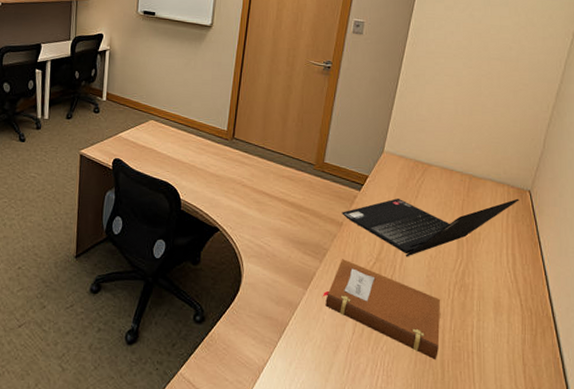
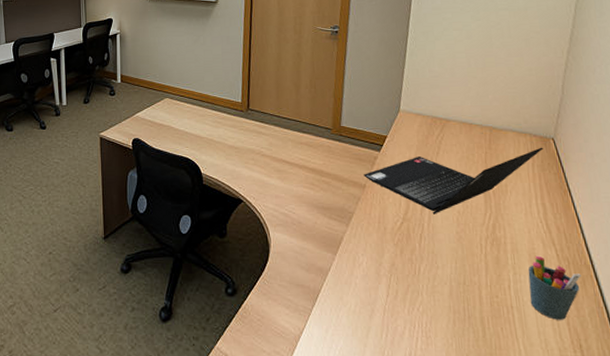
notebook: present [322,259,441,360] -> none [352,221,477,318]
pen holder: none [490,304,542,368] -> present [528,255,581,320]

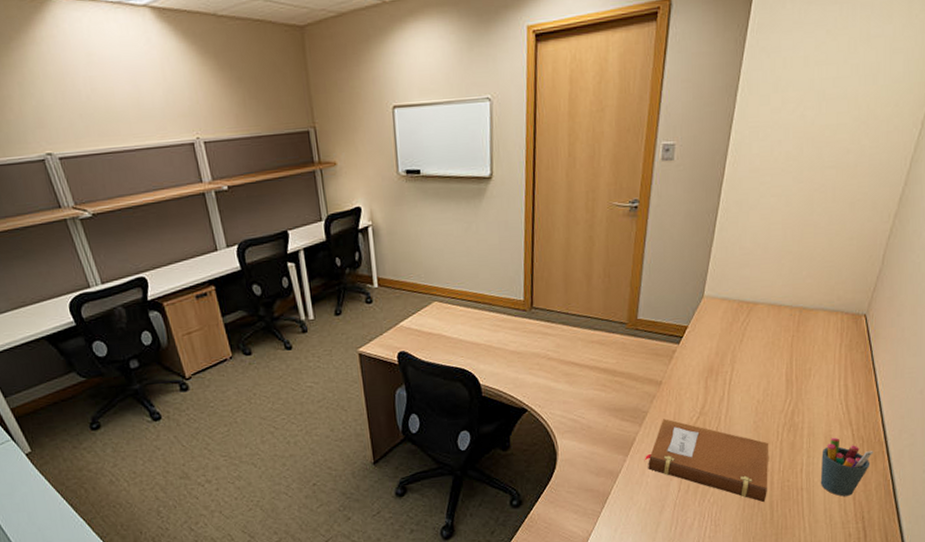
notebook: none [352,221,477,318] -> present [644,419,769,503]
laptop computer: present [364,147,543,215] -> none [660,325,854,406]

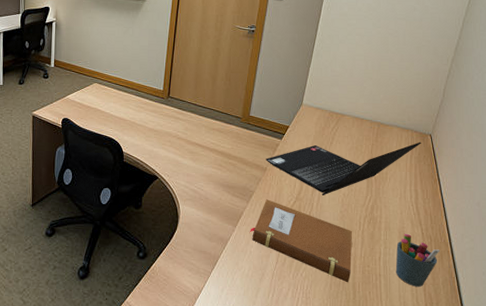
laptop computer: none [660,325,854,406] -> present [266,142,421,196]

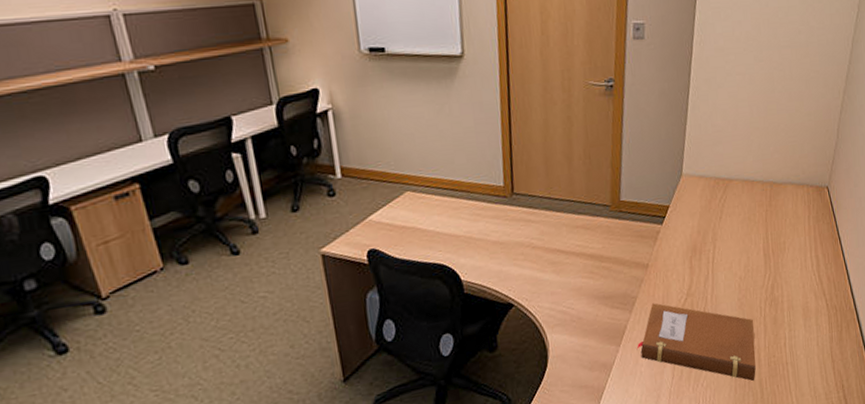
laptop computer: present [266,142,421,196] -> none [646,197,819,285]
pen holder: present [395,233,440,287] -> none [801,308,846,367]

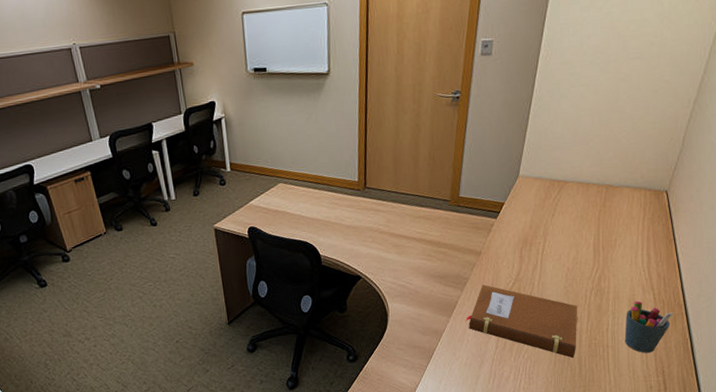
pen holder: none [801,308,846,367] -> present [624,300,673,353]

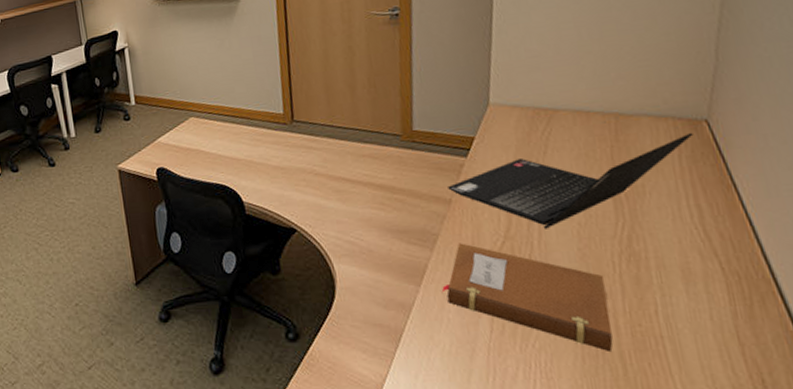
laptop computer: none [480,200,656,273] -> present [448,132,693,229]
pen holder: present [624,300,673,353] -> none [681,270,759,350]

